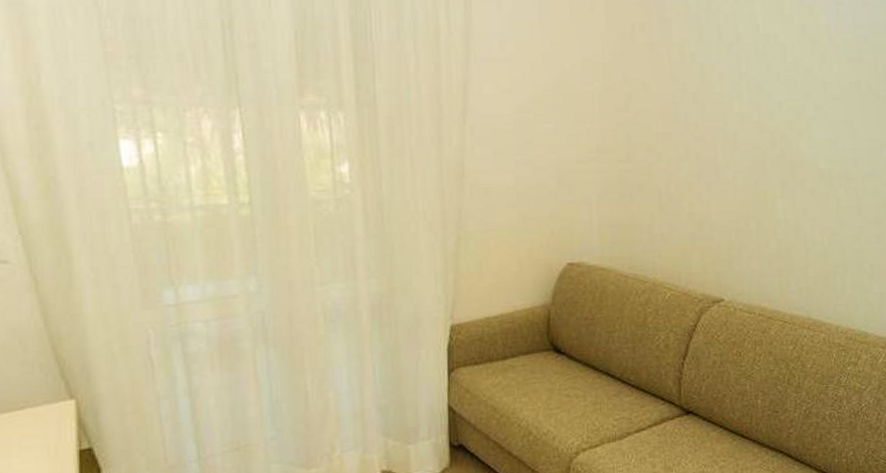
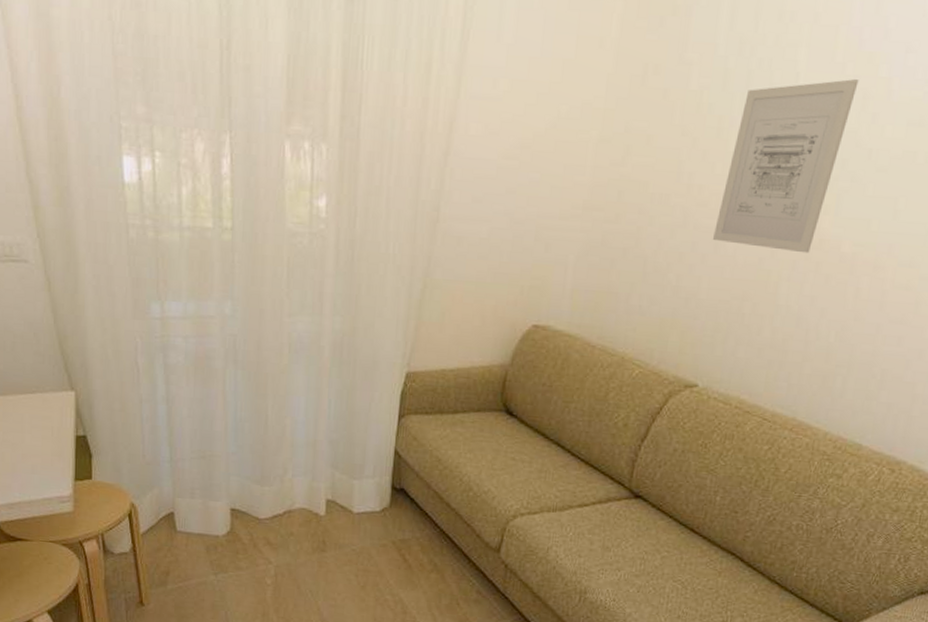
wall art: none [713,28,806,173] -> present [712,79,859,254]

